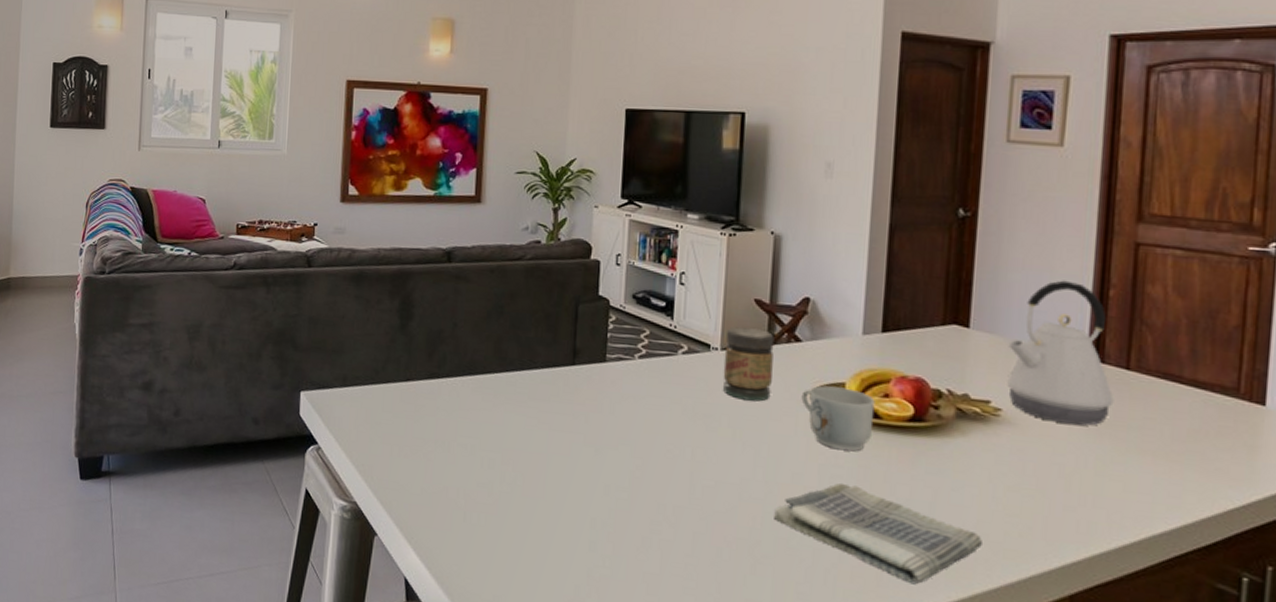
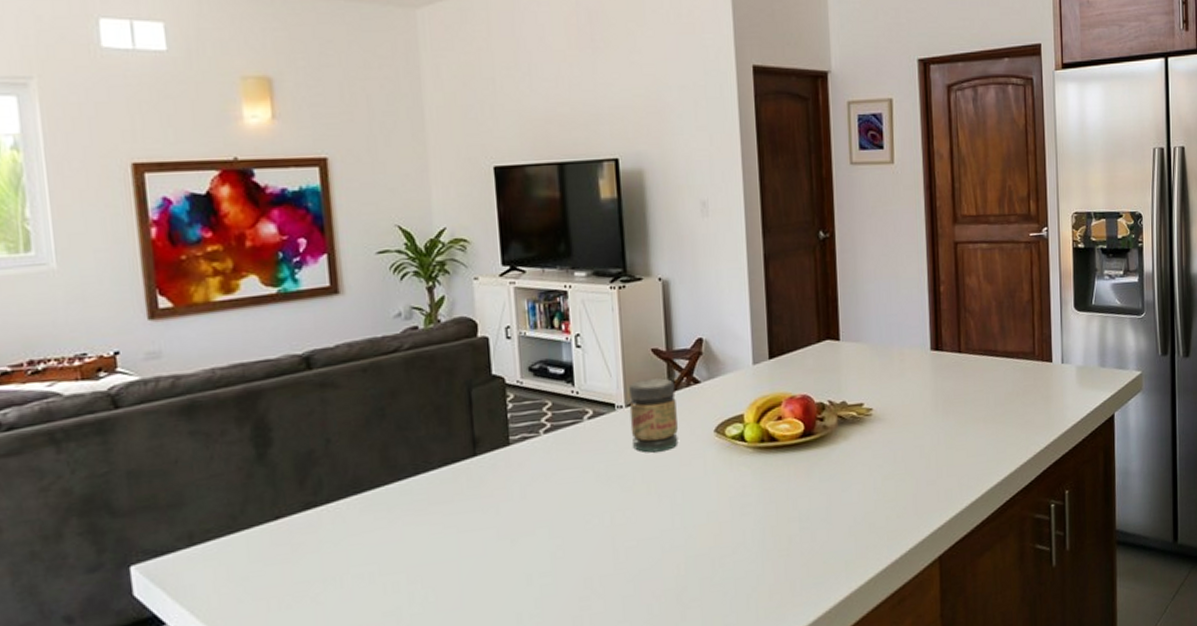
dish towel: present [772,482,982,585] -> none [695,509,871,586]
mug: present [801,385,875,452] -> none [706,418,772,480]
kettle: present [1007,280,1114,426] -> none [871,283,953,411]

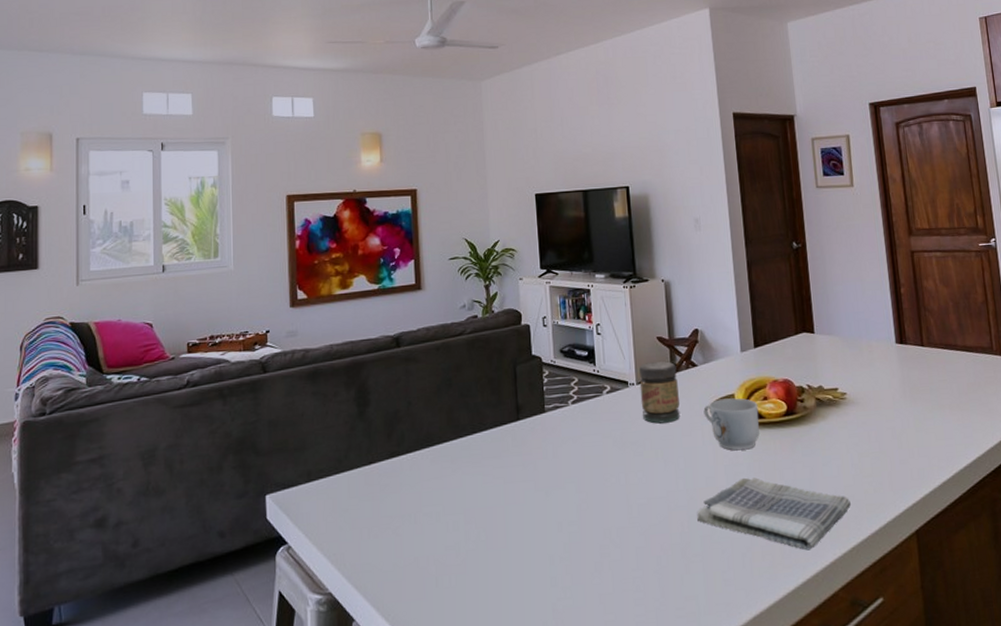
dish towel: none [695,509,871,586] -> present [696,477,851,551]
mug: none [706,418,772,480] -> present [703,398,760,451]

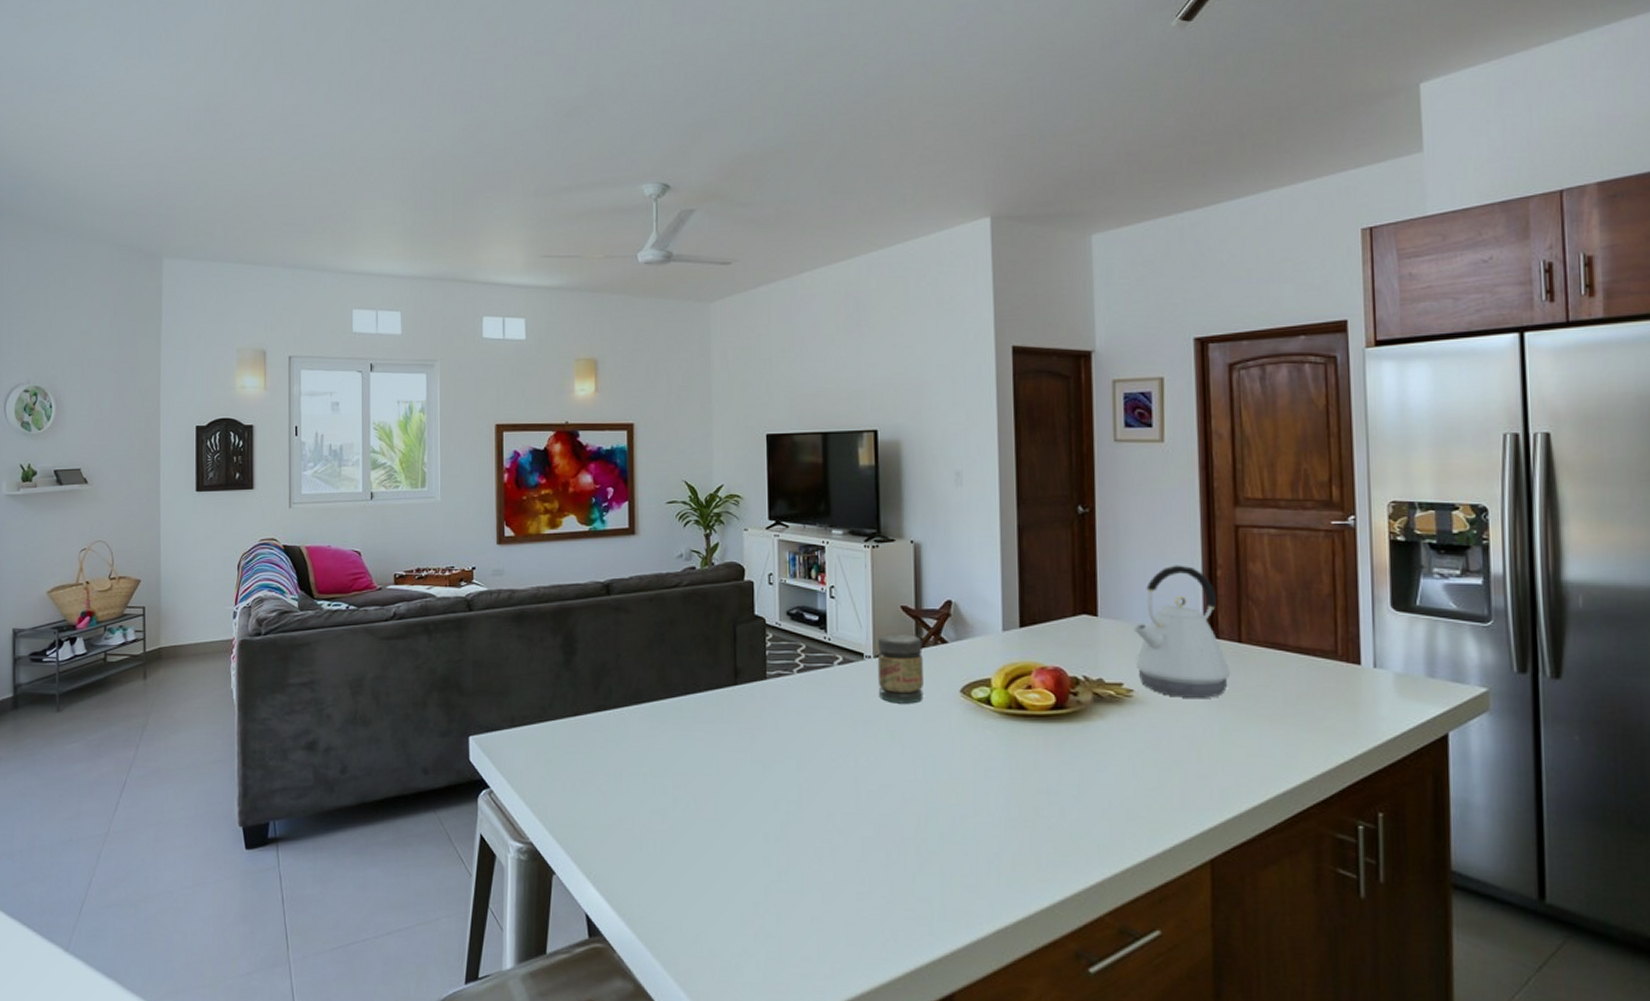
dish towel: present [696,477,851,551] -> none [935,774,1128,866]
mug: present [703,398,760,451] -> none [952,683,1020,744]
kettle: none [842,286,918,396] -> present [1133,565,1231,698]

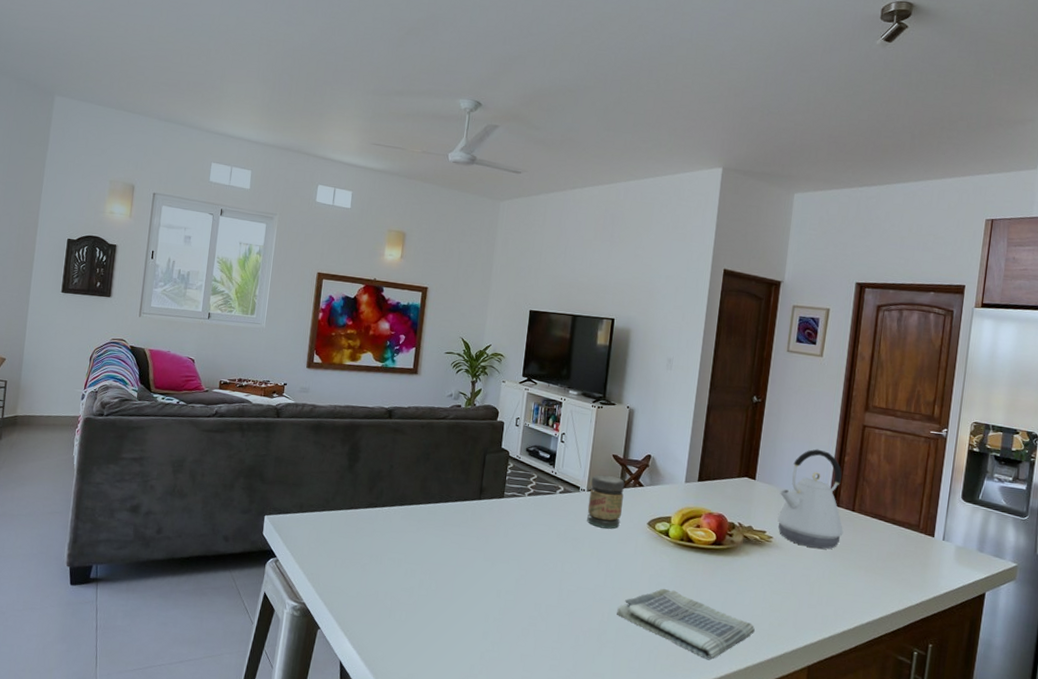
dish towel: none [935,774,1128,866] -> present [616,588,755,661]

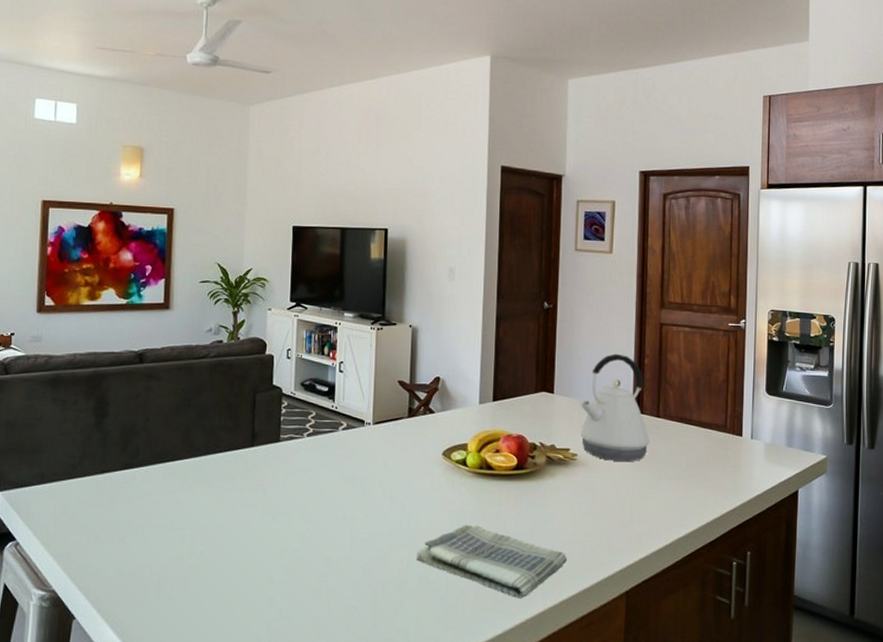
jar: present [587,474,625,529] -> none [375,405,414,464]

